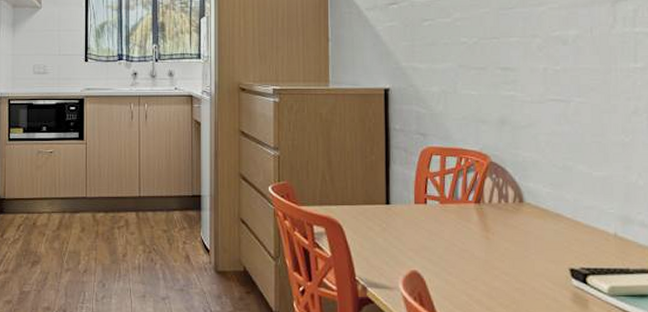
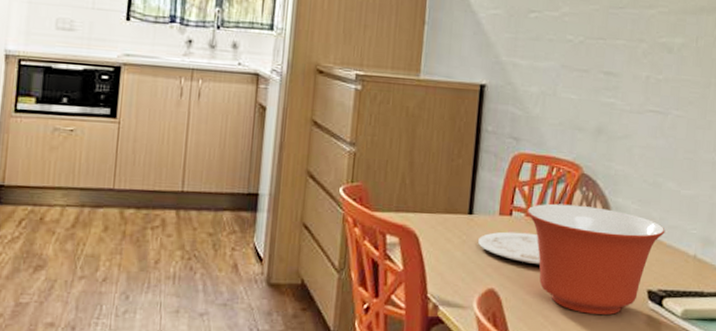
plate: none [398,218,458,248] -> present [478,231,540,265]
mixing bowl: none [440,191,581,293] -> present [526,203,665,315]

